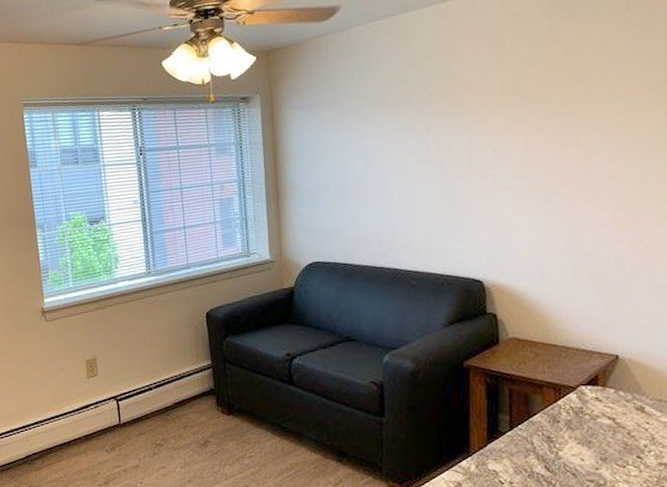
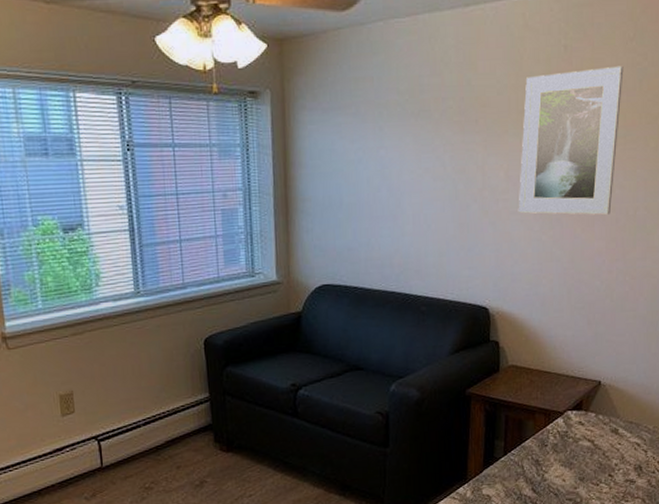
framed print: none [508,37,618,188] -> present [518,65,624,216]

